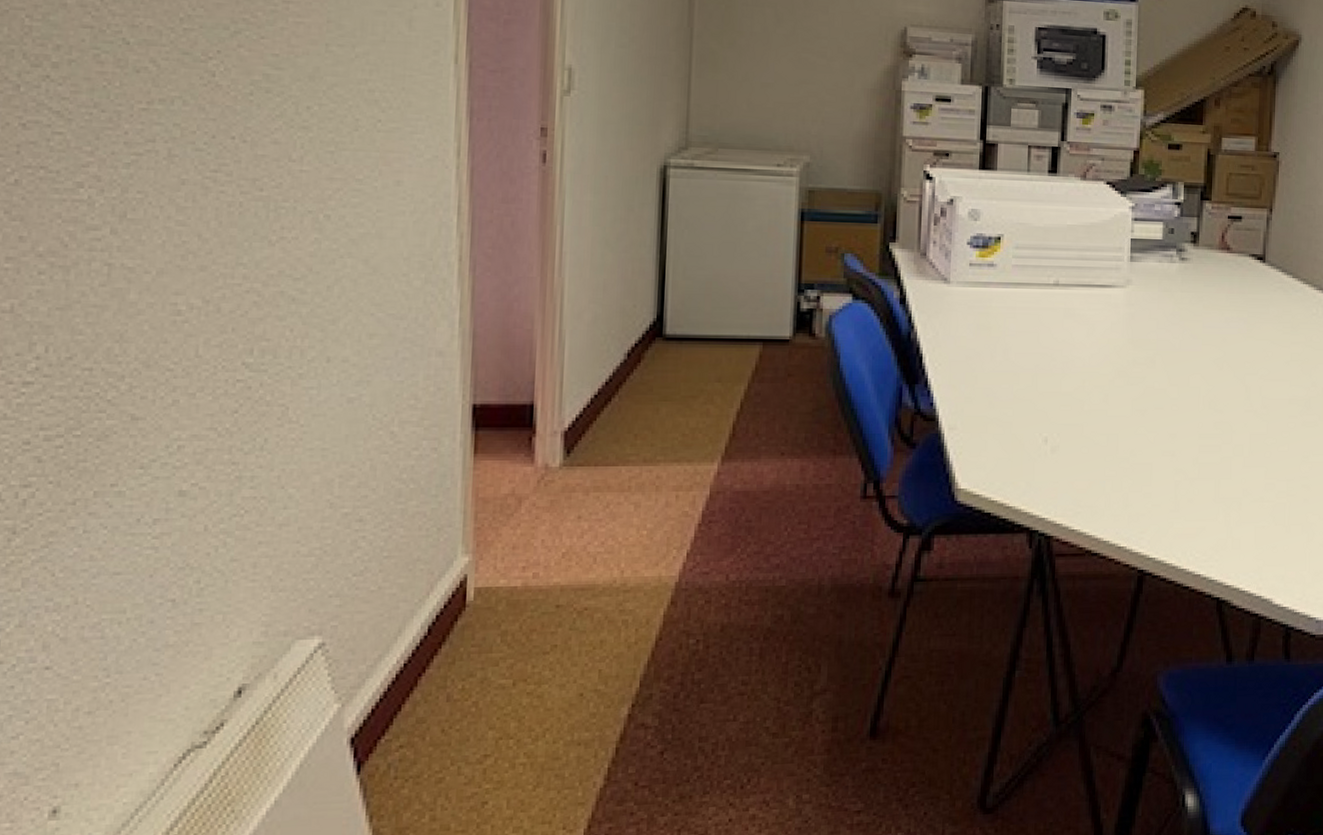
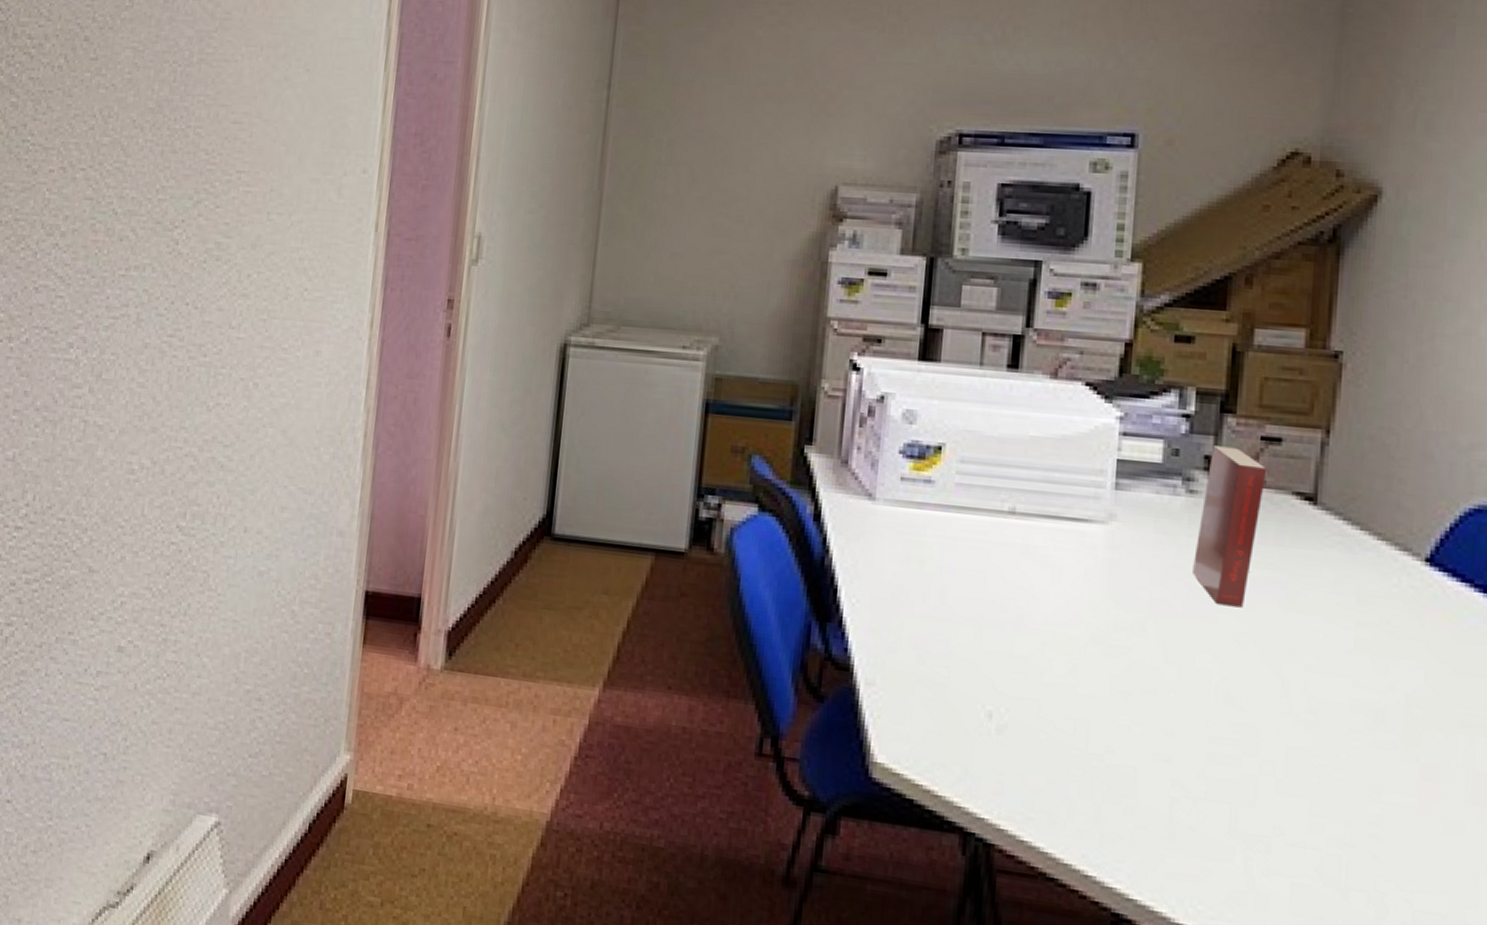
book: none [1185,224,1233,340] -> present [1193,445,1267,608]

